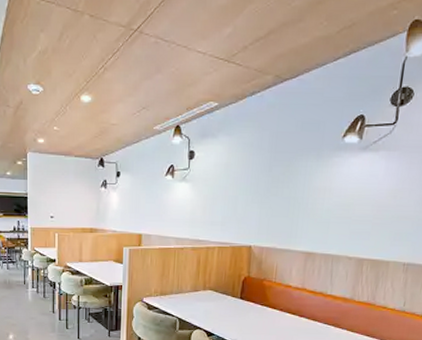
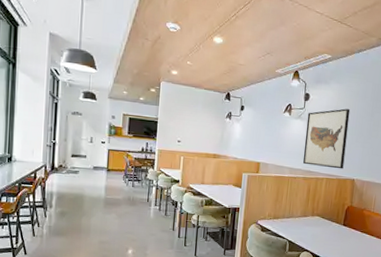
wall art: none [190,165,244,236] -> present [302,108,351,169]

